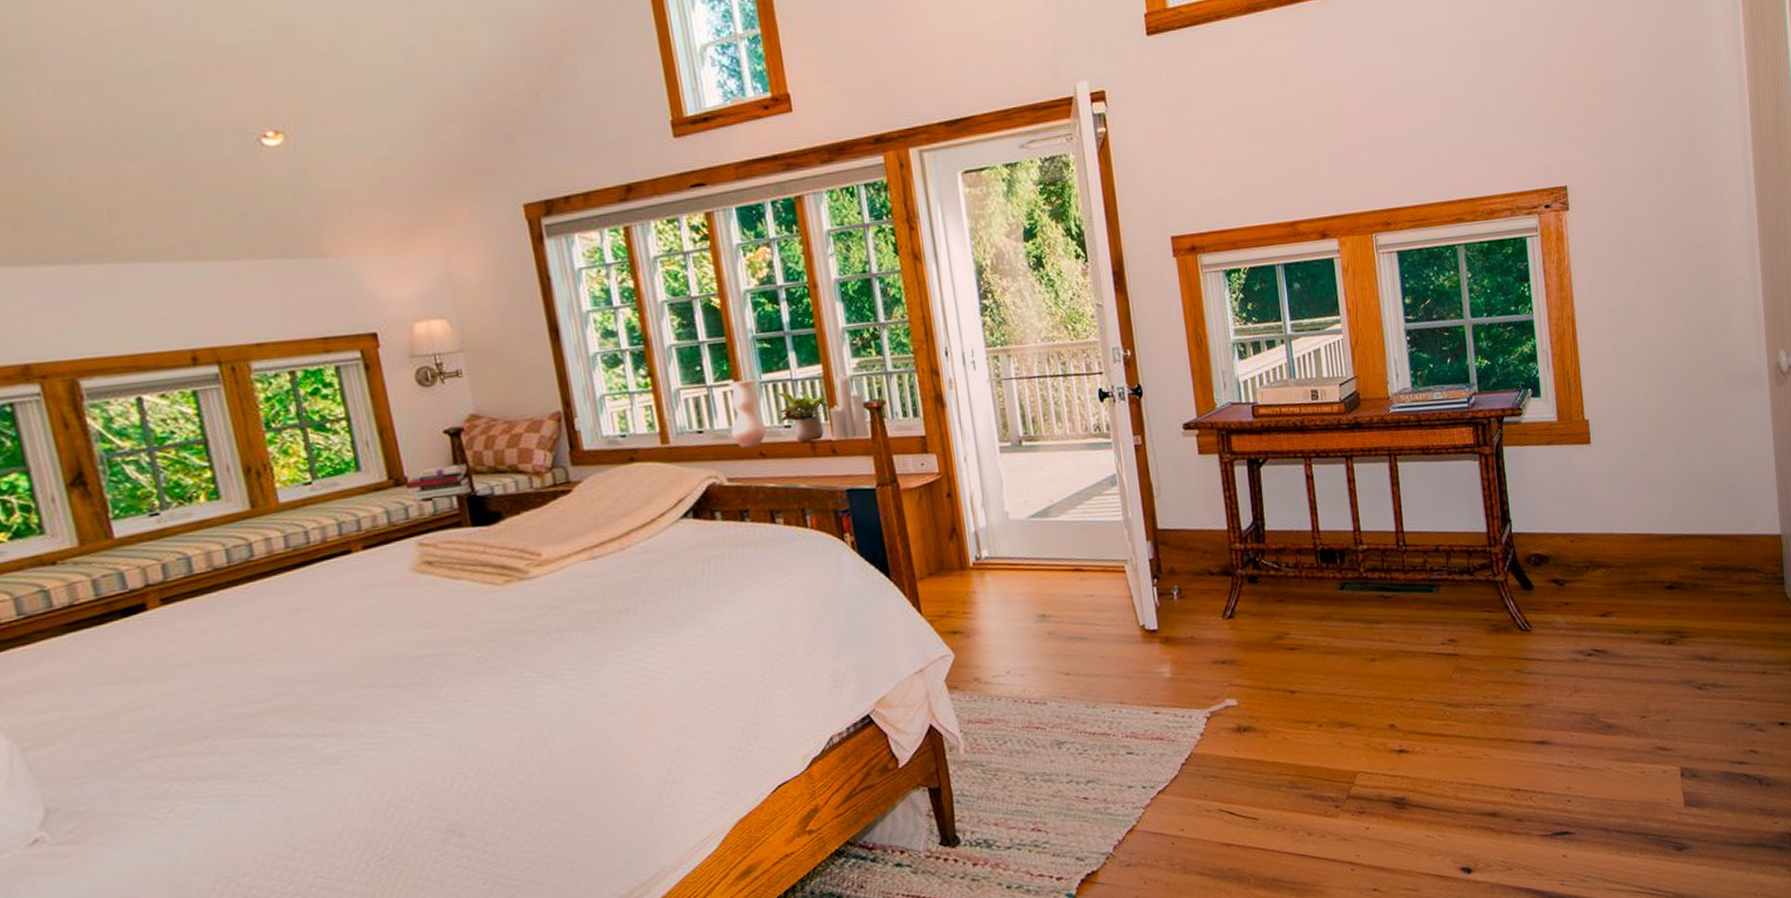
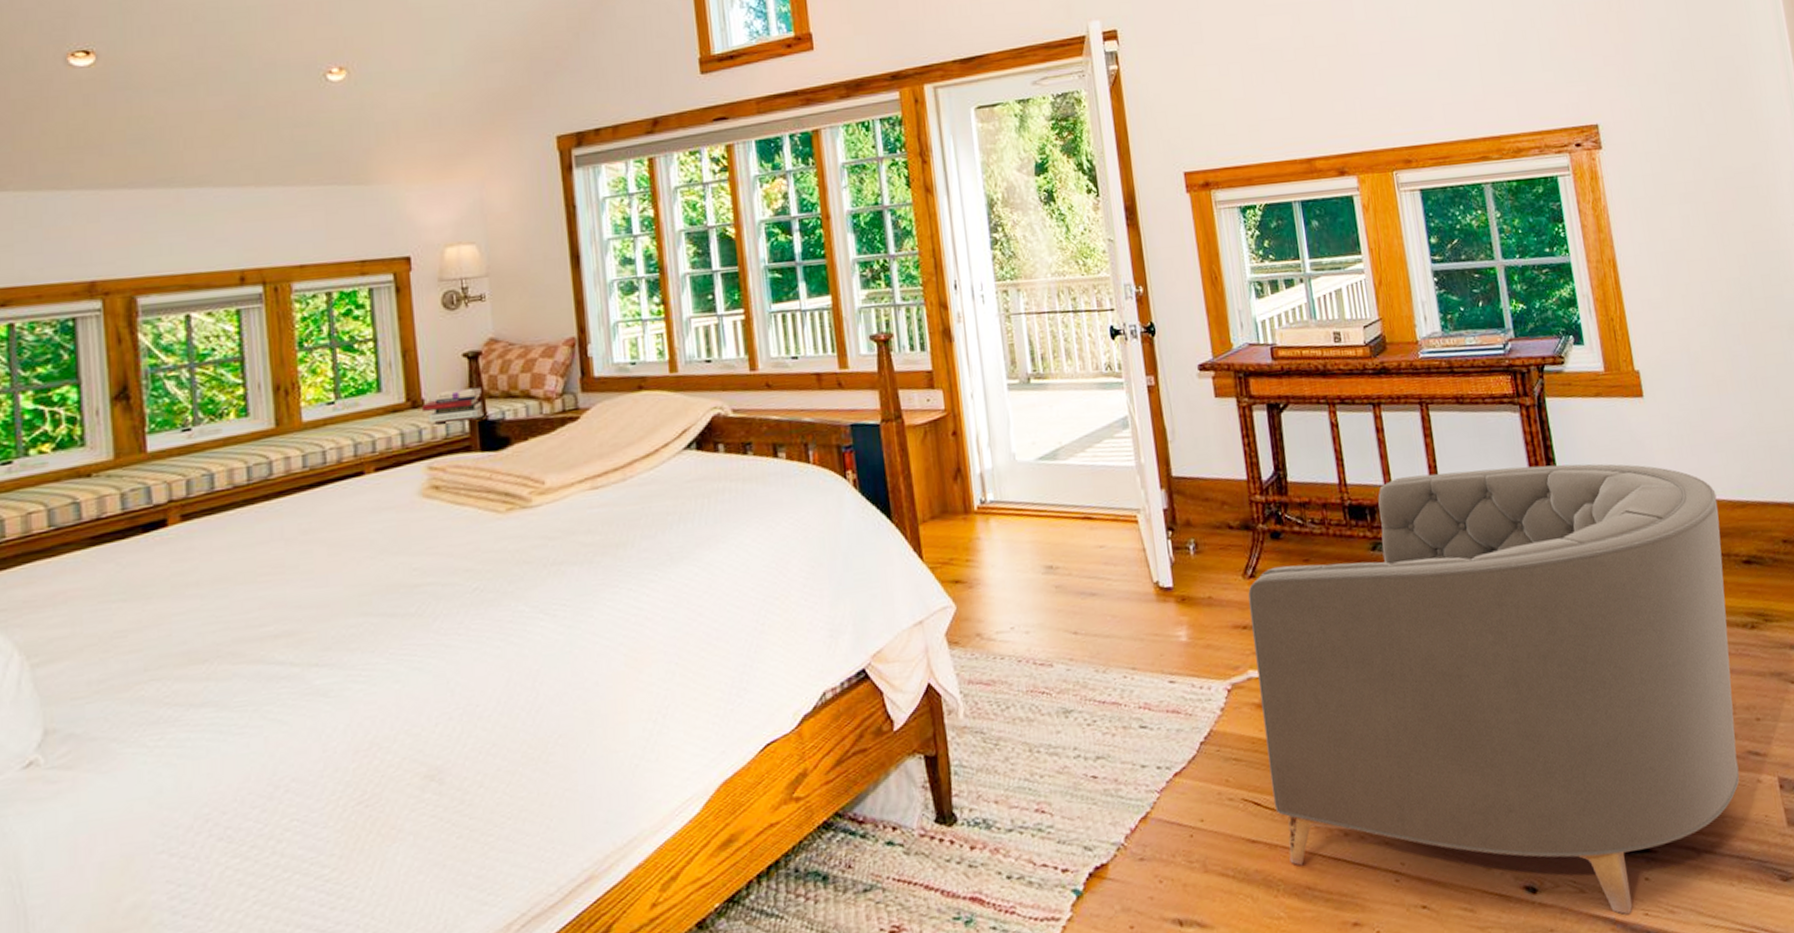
vase: present [726,379,766,448] -> none [737,309,773,379]
potted plant: present [778,391,828,444] -> none [787,322,835,376]
candle: present [830,373,869,441] -> none [837,305,876,374]
armchair: none [1227,505,1649,886] -> present [1248,464,1740,915]

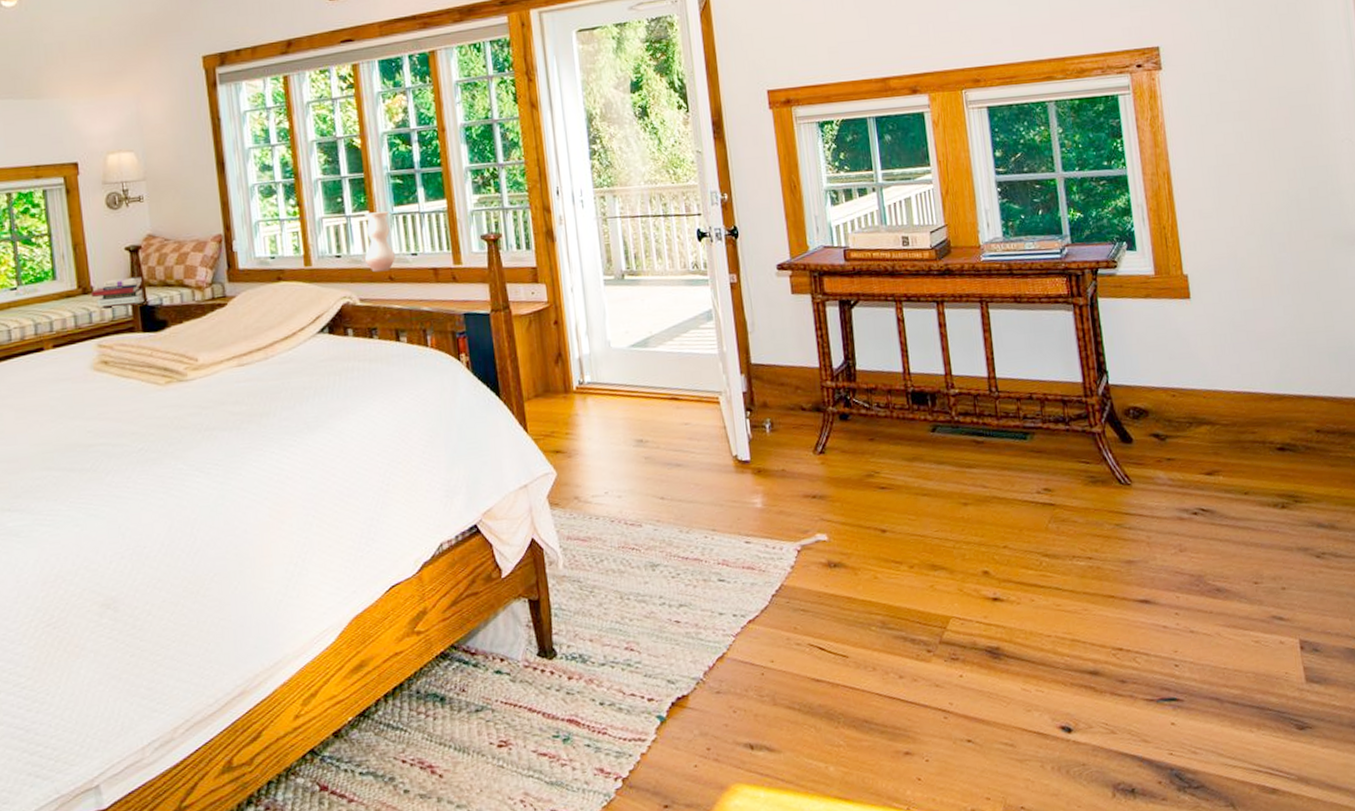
vase: none [737,309,773,379] -> present [363,211,395,272]
armchair: present [1248,464,1740,915] -> none [818,358,1264,754]

